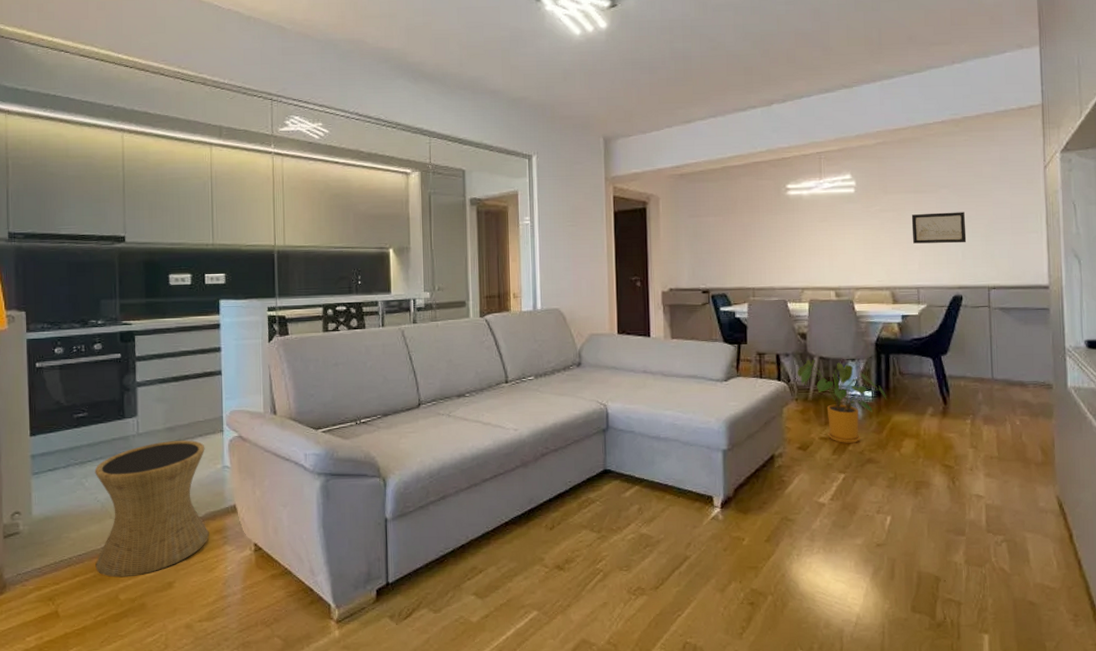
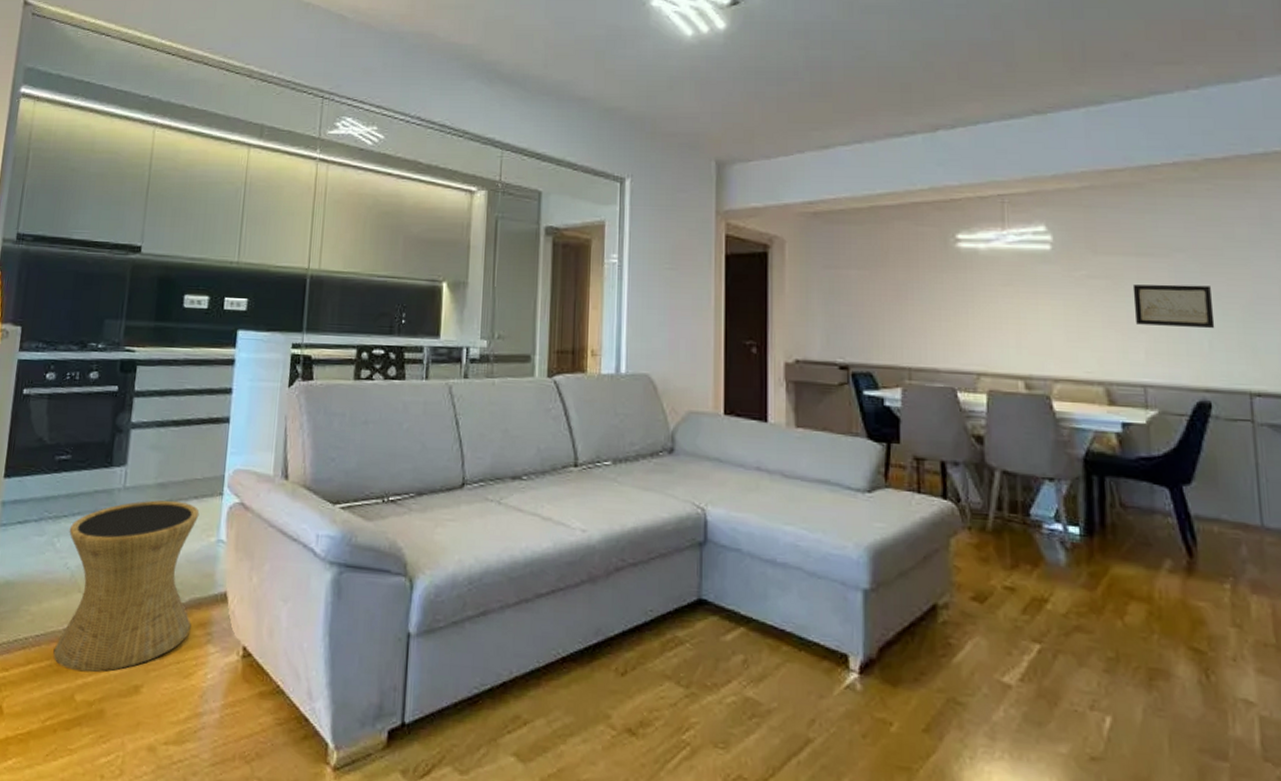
house plant: present [797,359,886,444] -> none [970,472,1101,601]

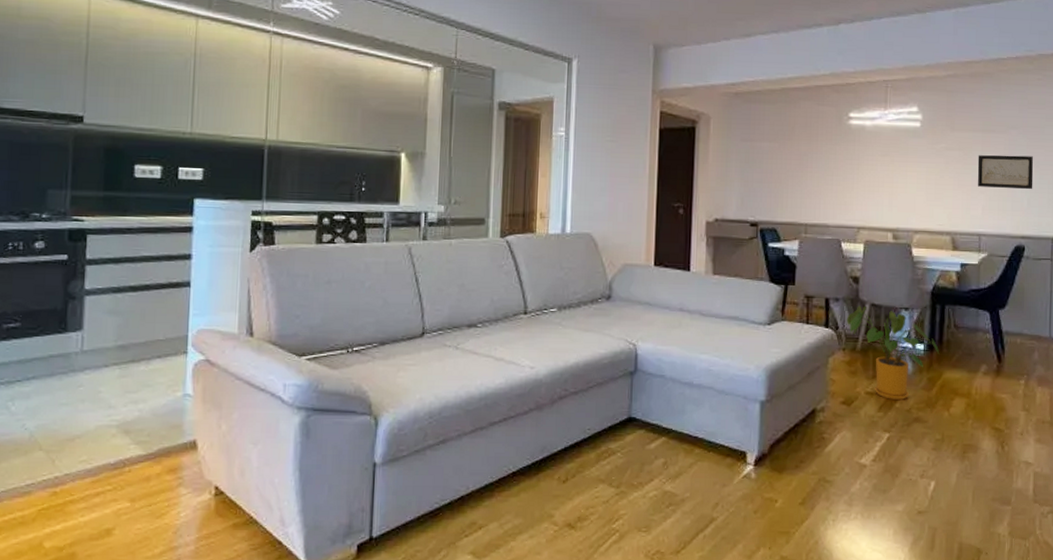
side table: present [53,500,200,673] -> none [16,360,164,521]
house plant: none [970,472,1101,601] -> present [846,305,939,401]

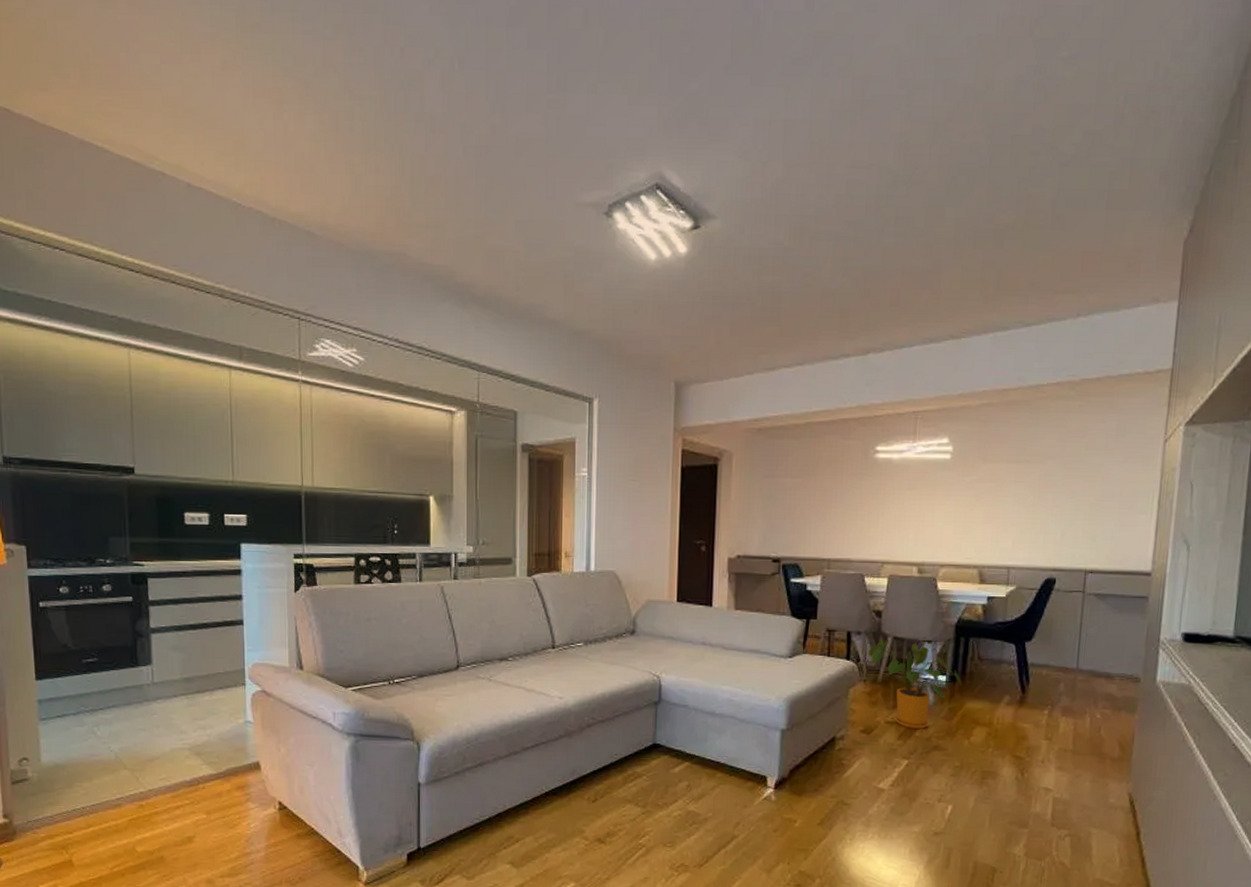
wall art: present [977,155,1034,190] -> none [1009,486,1070,522]

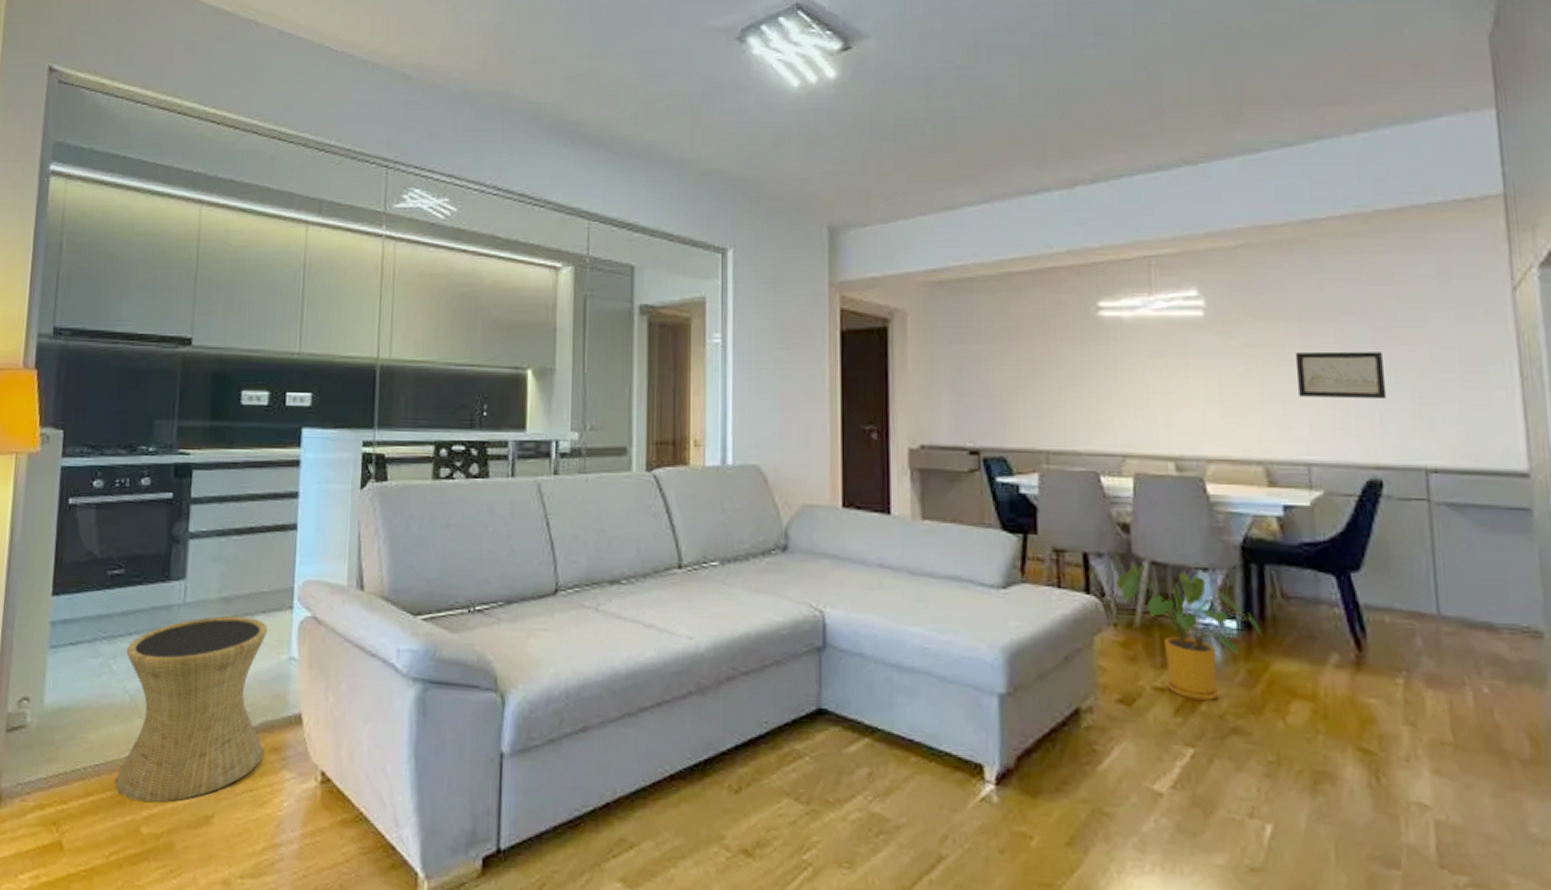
side table: none [107,691,231,830] -> present [115,615,268,803]
wall art: none [1009,486,1070,522] -> present [1295,351,1387,400]

